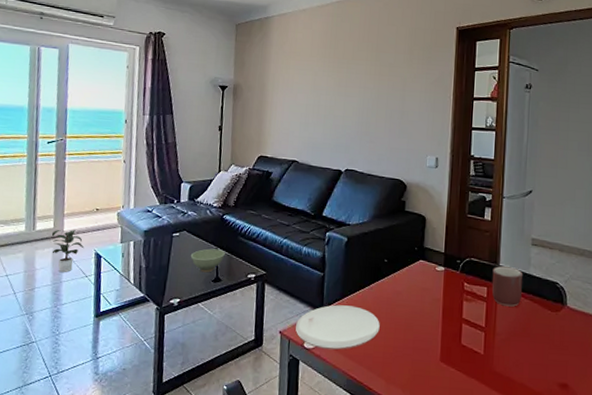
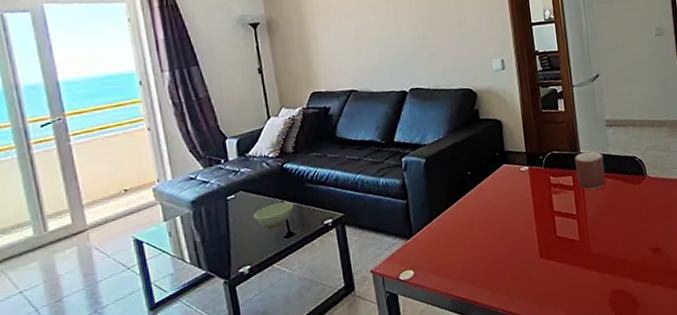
potted plant: present [51,230,85,273] -> none [71,220,119,273]
plate: present [295,304,380,350] -> none [386,225,475,277]

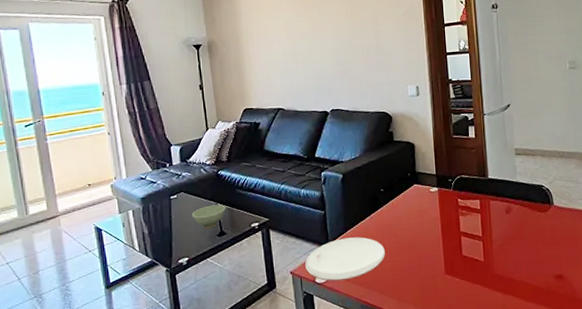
plate: none [386,225,475,277] -> present [304,237,385,281]
mug: present [574,151,606,190] -> none [482,178,513,215]

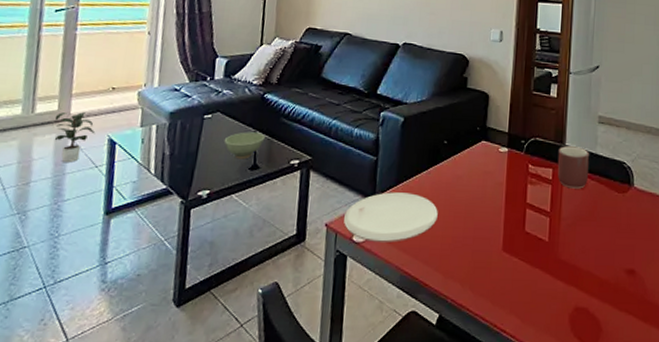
potted plant: none [46,208,83,252] -> present [54,112,96,163]
mug: none [482,178,513,215] -> present [557,146,590,189]

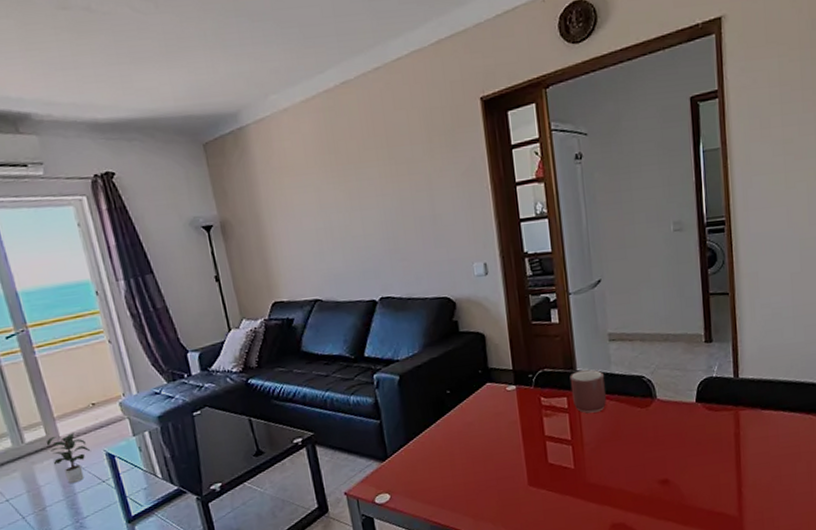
bowl: present [224,132,265,160] -> none [220,419,261,449]
plate: present [343,192,438,242] -> none [360,448,456,501]

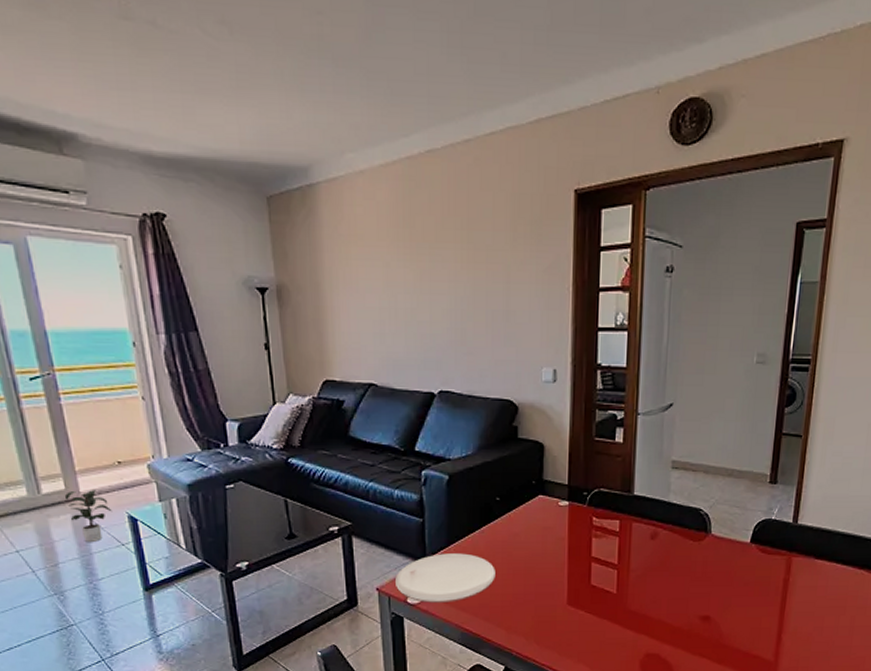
plate: none [360,448,456,501] -> present [394,553,495,603]
mug: present [569,369,607,413] -> none [625,495,662,540]

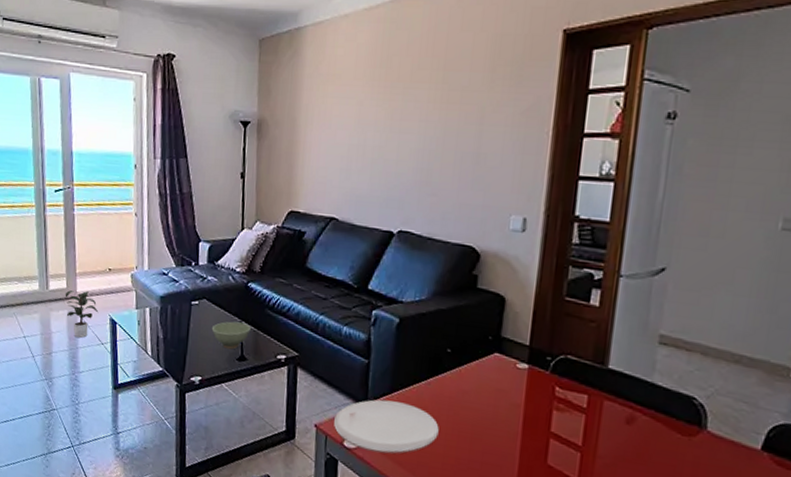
bowl: none [253,500,297,529] -> present [211,321,251,350]

